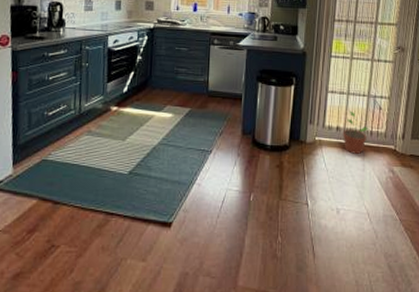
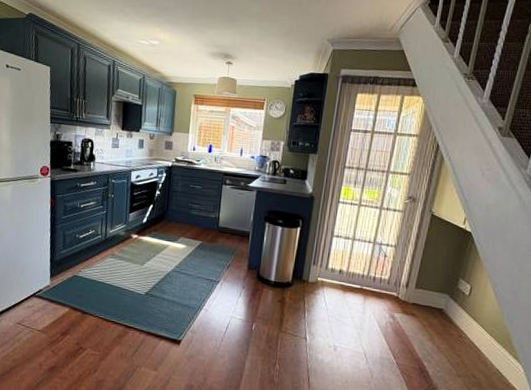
potted plant: present [342,111,369,154] -> none [345,255,372,298]

